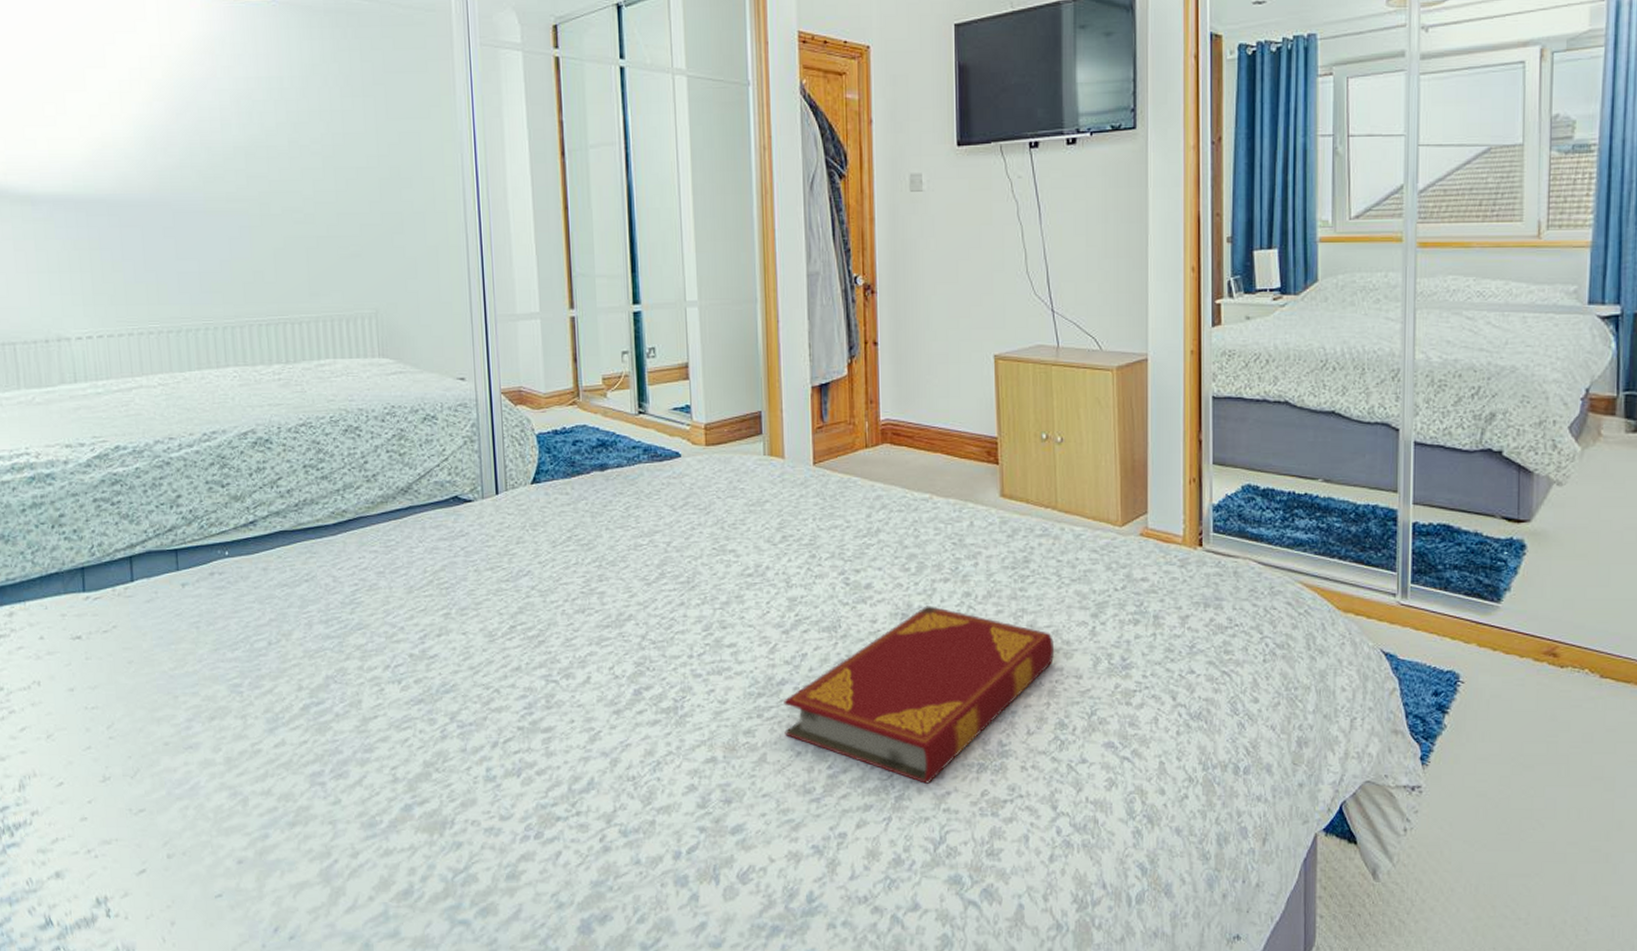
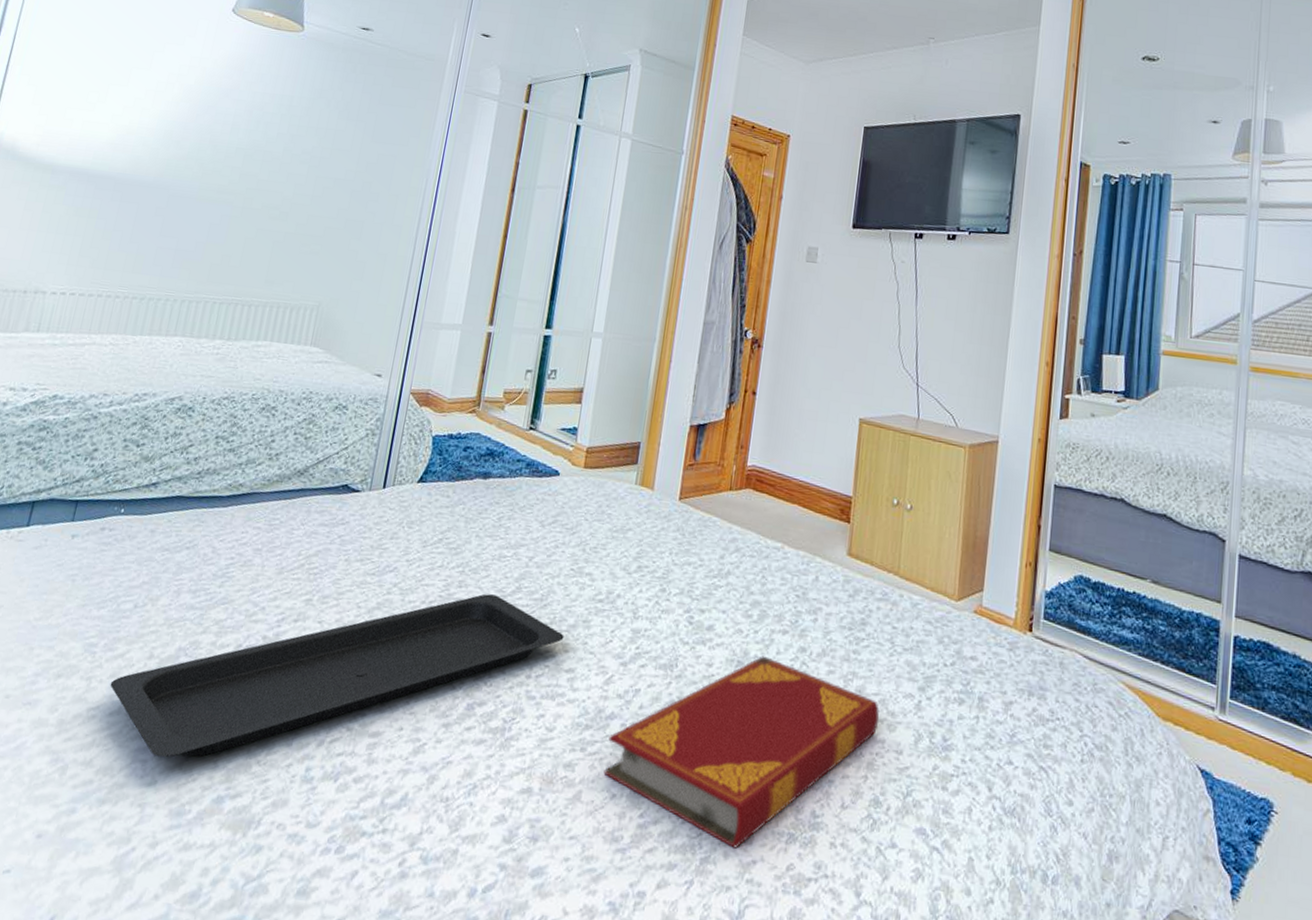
serving tray: none [266,584,719,778] -> present [110,593,564,758]

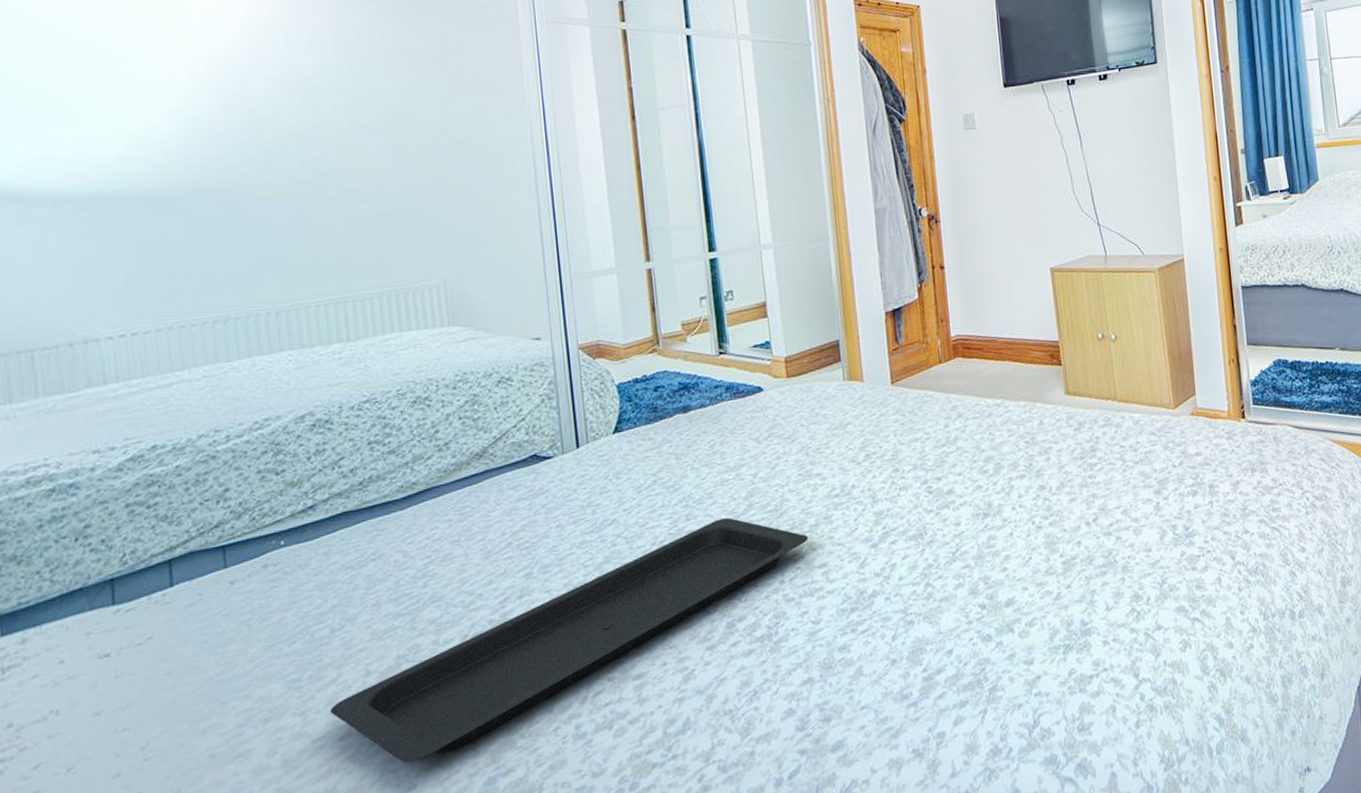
hardback book: present [604,656,880,849] -> none [876,502,1125,672]

